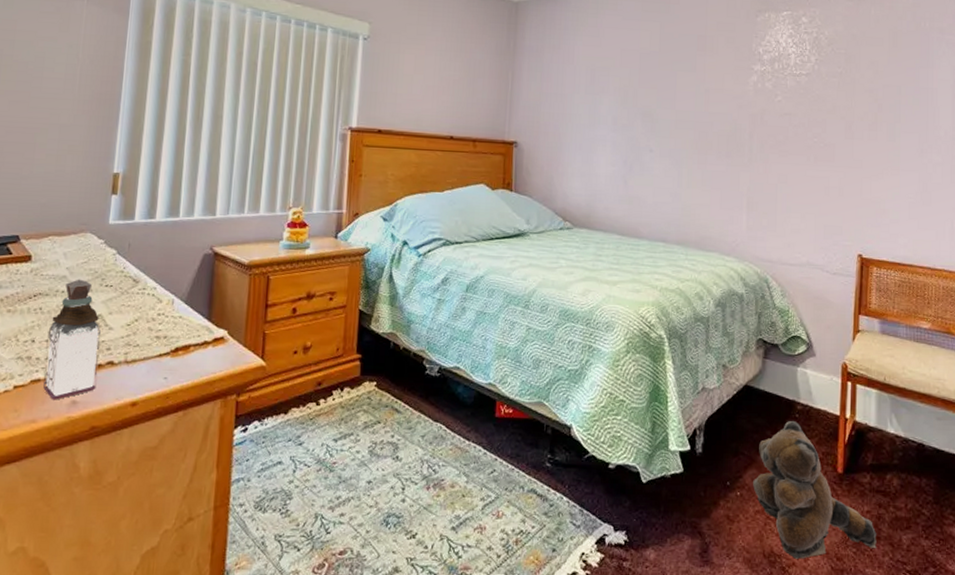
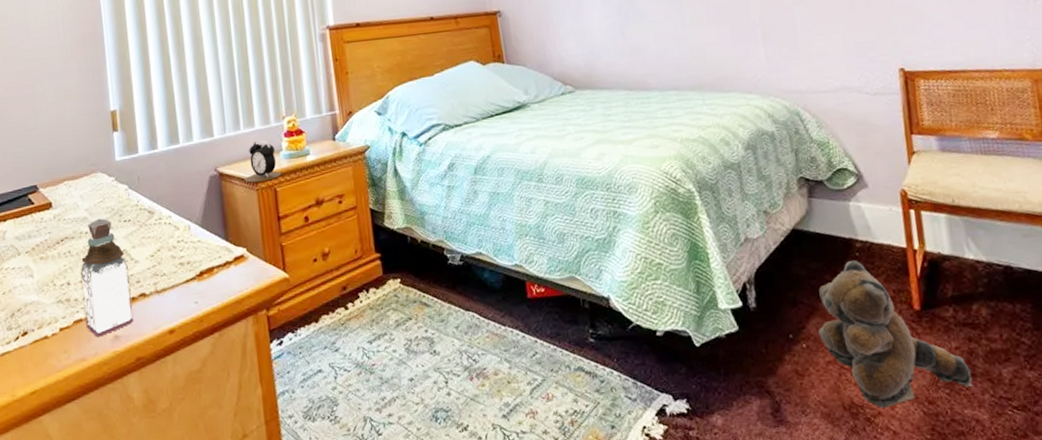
alarm clock: none [239,226,278,268] -> present [244,140,282,183]

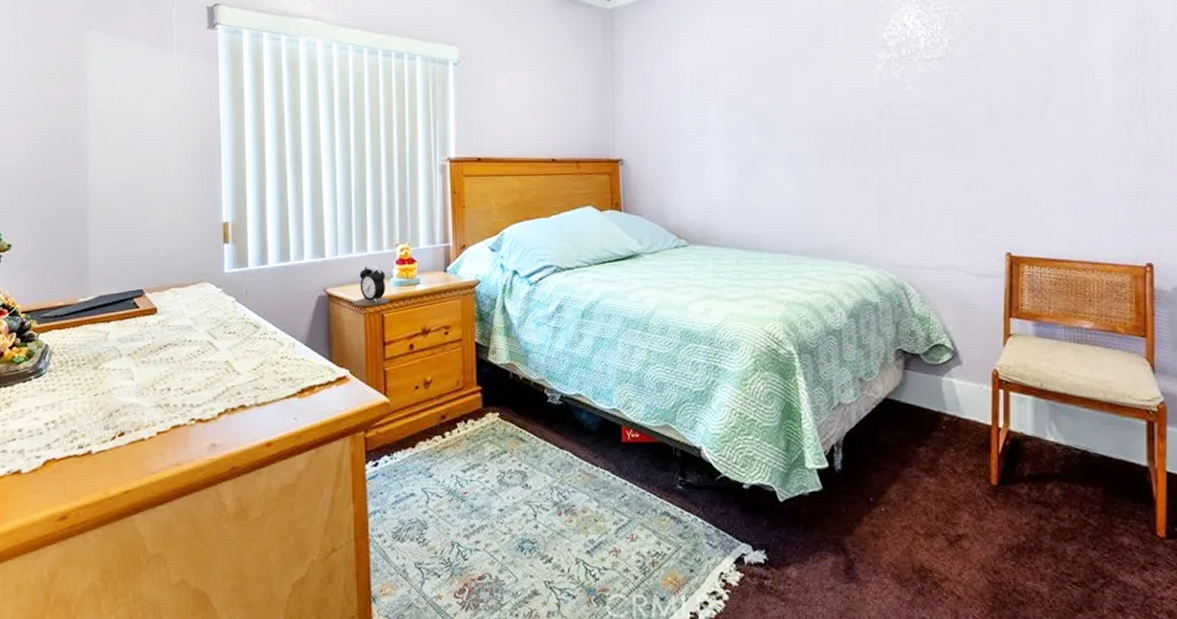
perfume bottle: present [80,218,134,337] -> none [181,328,232,444]
teddy bear: present [818,260,973,408] -> none [898,433,1038,573]

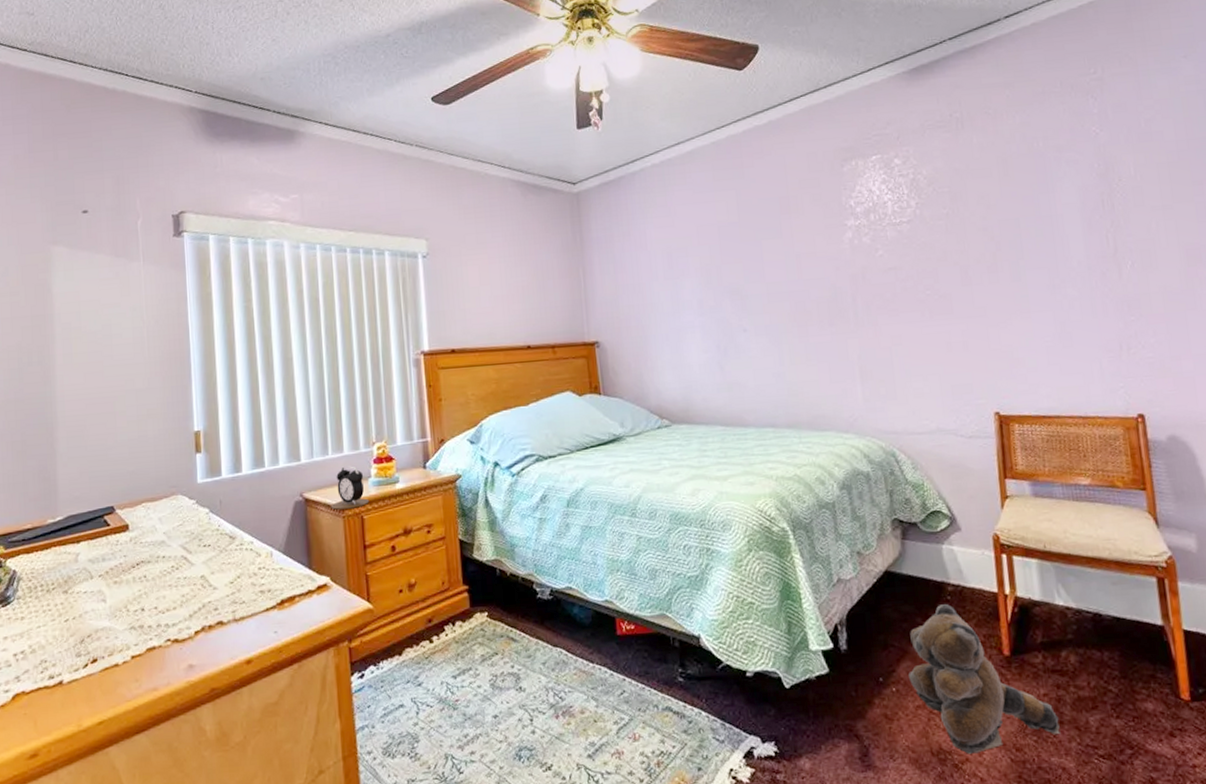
teddy bear: none [898,433,1038,573] -> present [909,604,1060,754]

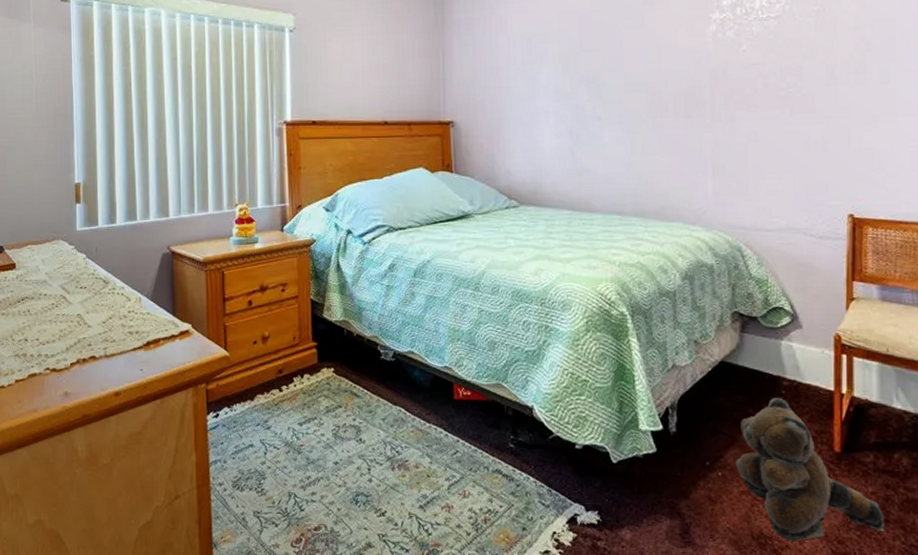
alarm clock: present [331,466,370,510] -> none [195,224,230,264]

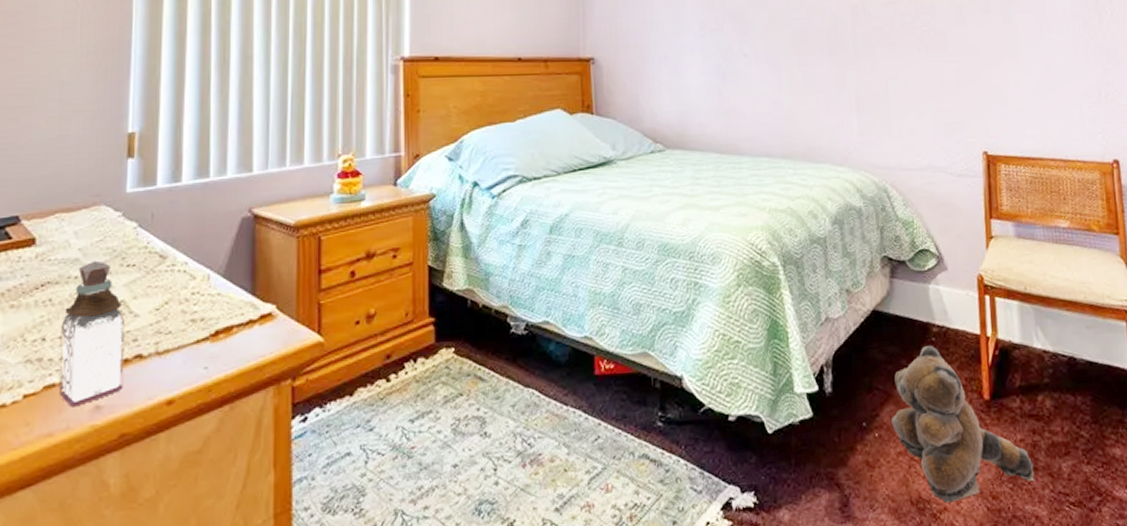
perfume bottle: none [37,282,83,392] -> present [59,260,126,407]

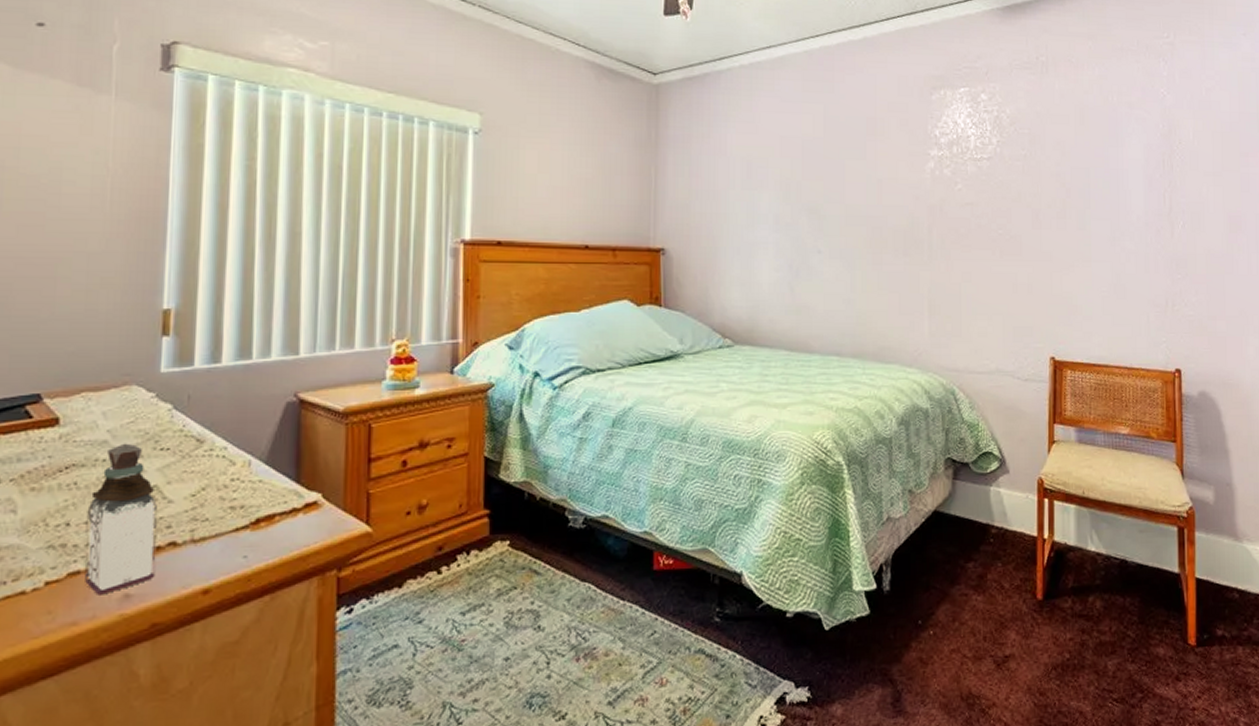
teddy bear: present [892,346,1035,503] -> none [947,547,1081,699]

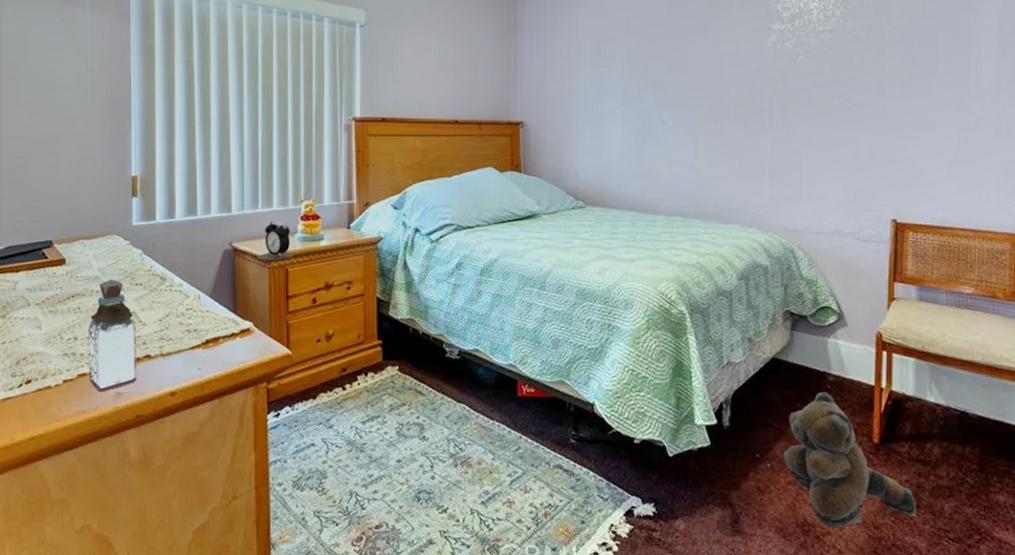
alarm clock: none [331,365,381,415] -> present [258,221,295,261]
teddy bear: none [947,547,1081,699] -> present [784,393,917,528]

